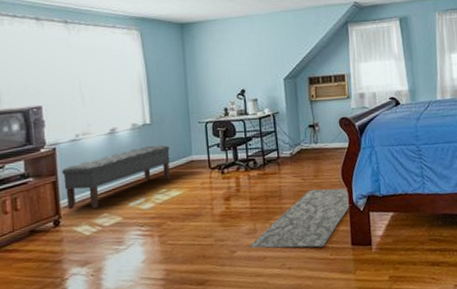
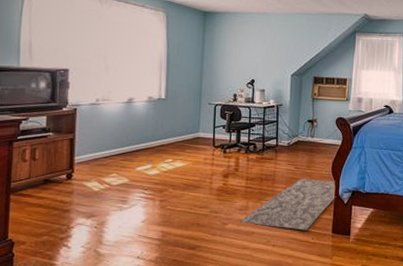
bench: present [61,144,171,210] -> none [79,118,180,169]

